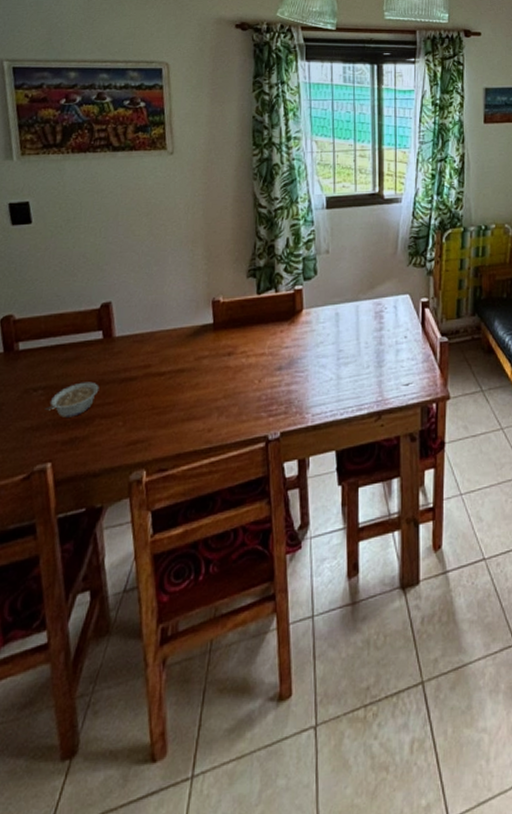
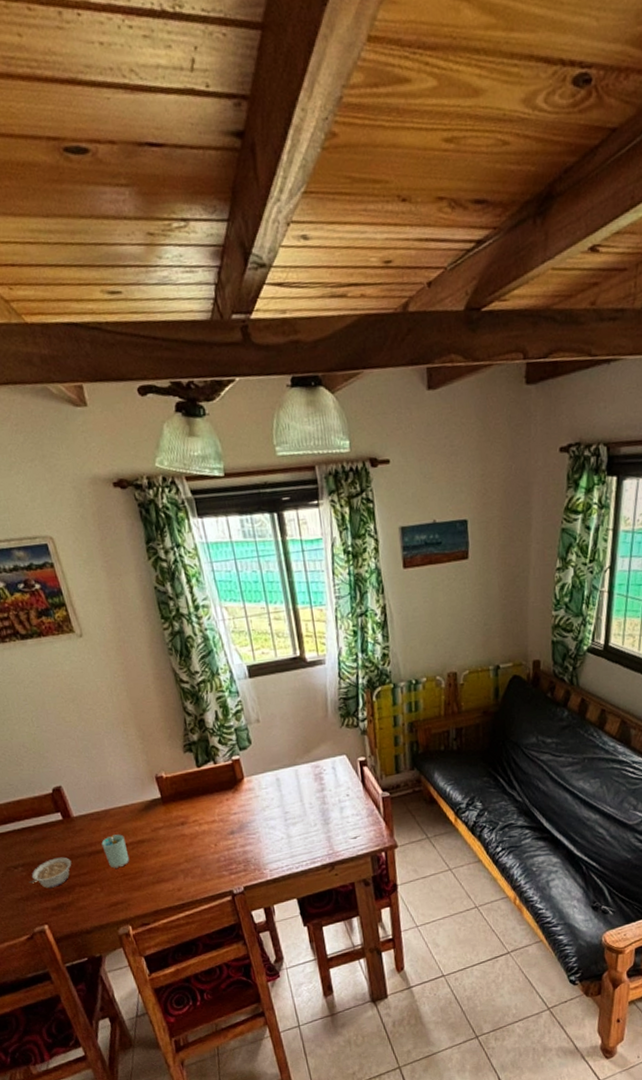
cup: none [137,360,164,400] -> present [101,834,130,868]

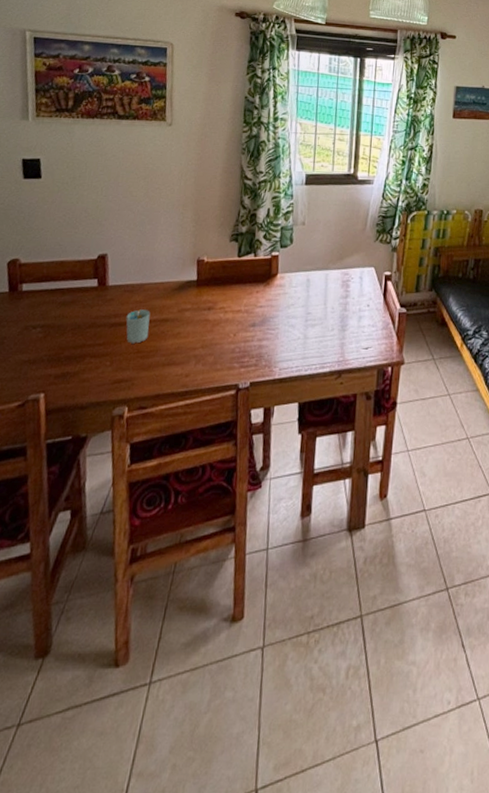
legume: present [29,857,72,888] -> none [42,324,91,354]

